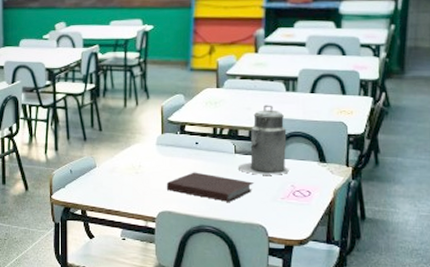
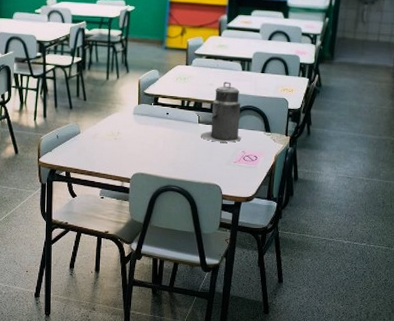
notebook: present [166,172,255,202] -> none [140,139,214,165]

